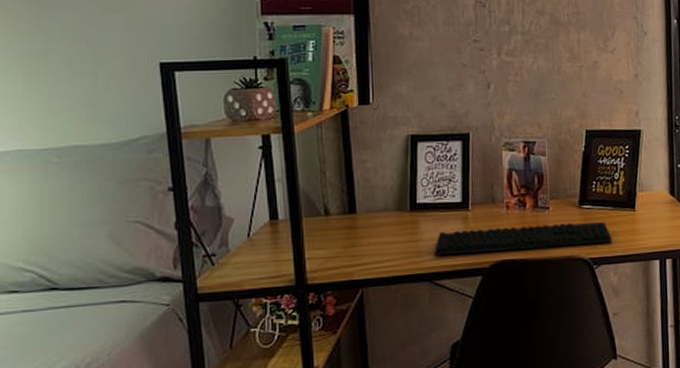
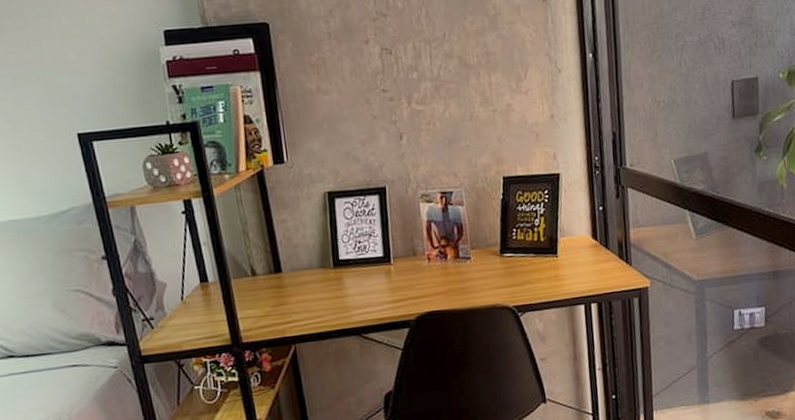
keyboard: present [434,222,612,257] -> none [360,270,536,311]

